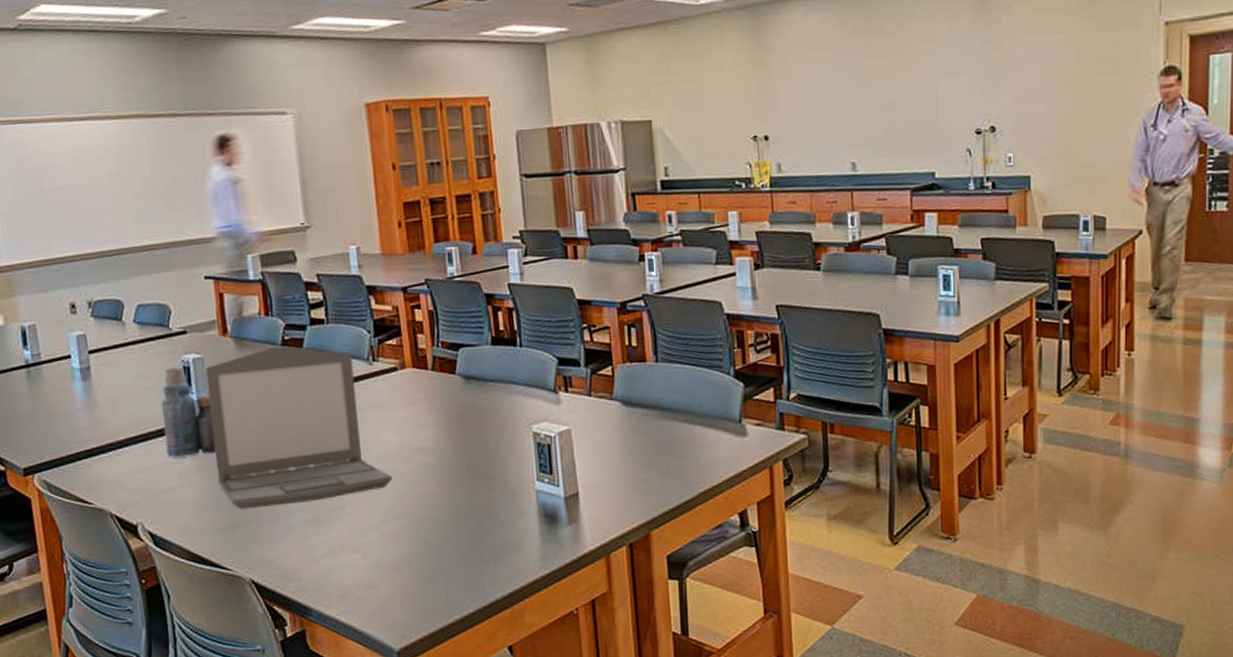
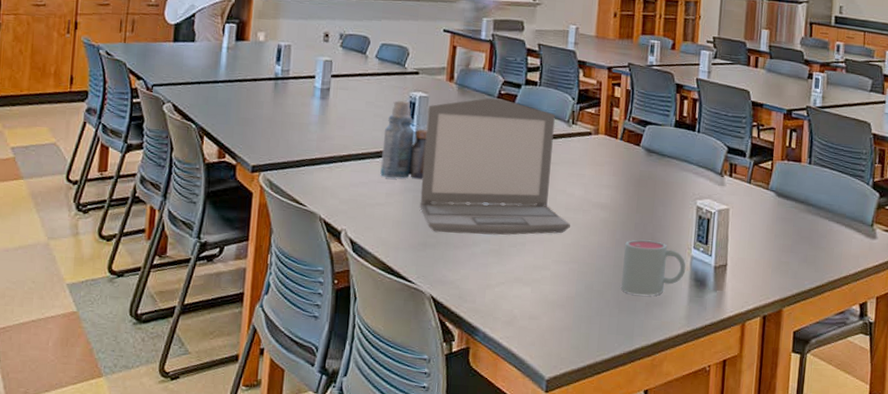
mug: none [458,479,533,544] -> present [621,239,686,296]

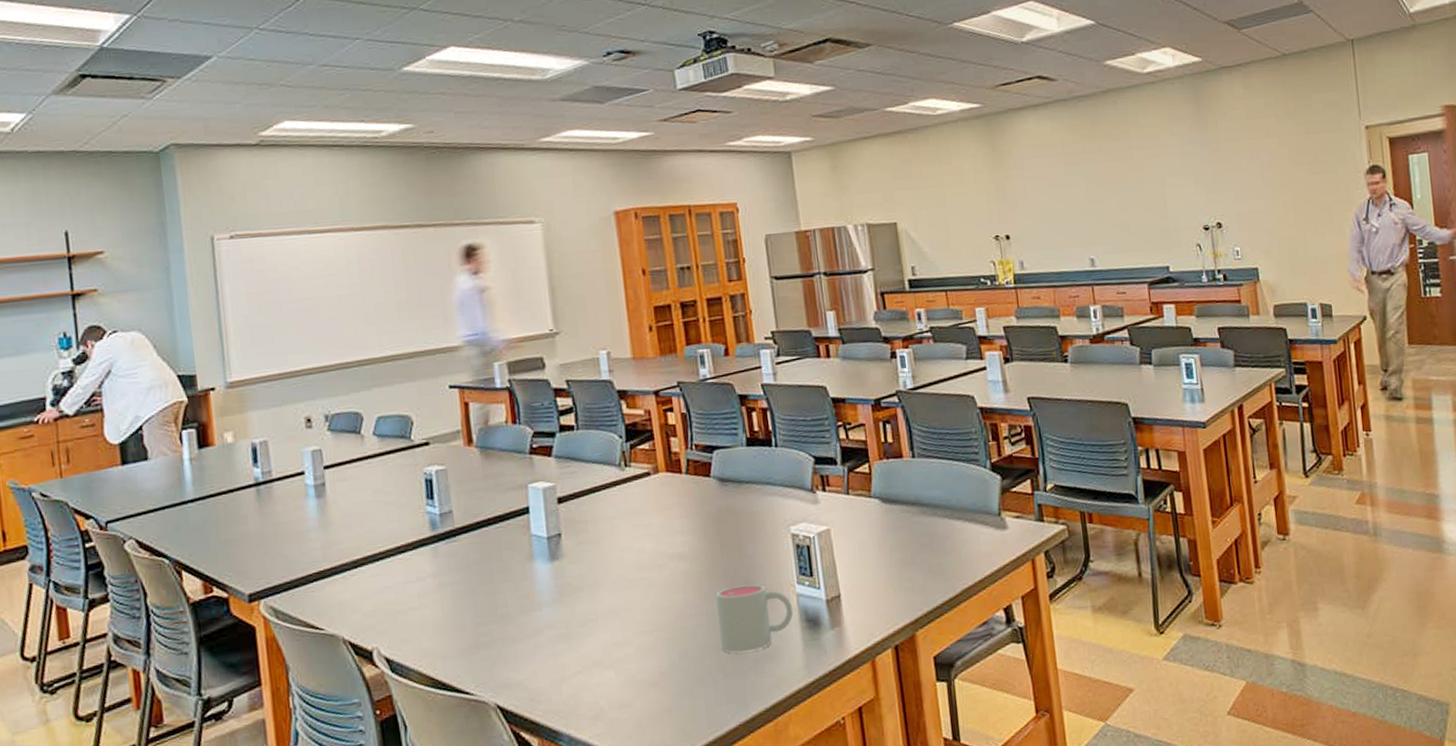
bottle: present [380,100,427,179] -> none [401,479,459,576]
laptop: present [420,97,570,236] -> none [448,454,647,629]

